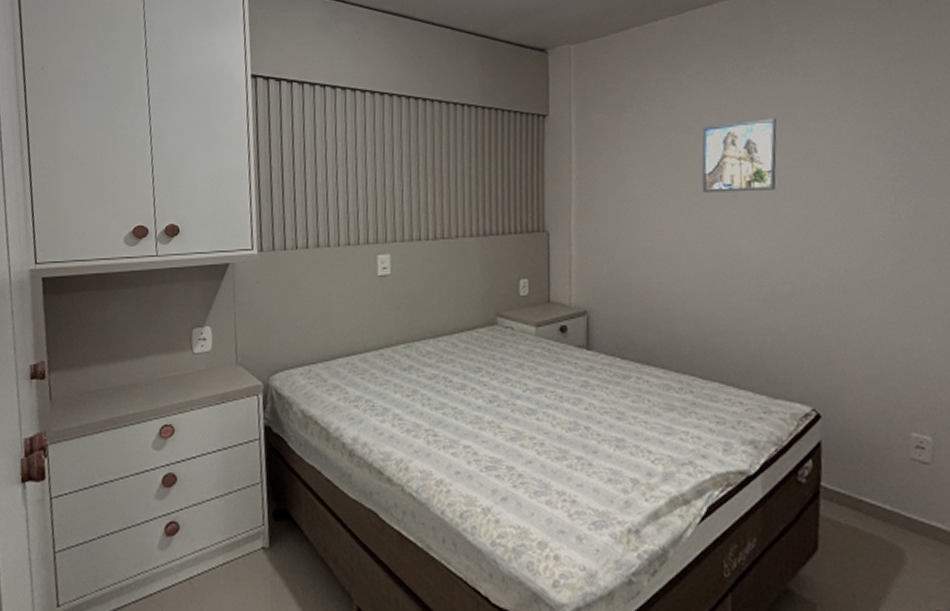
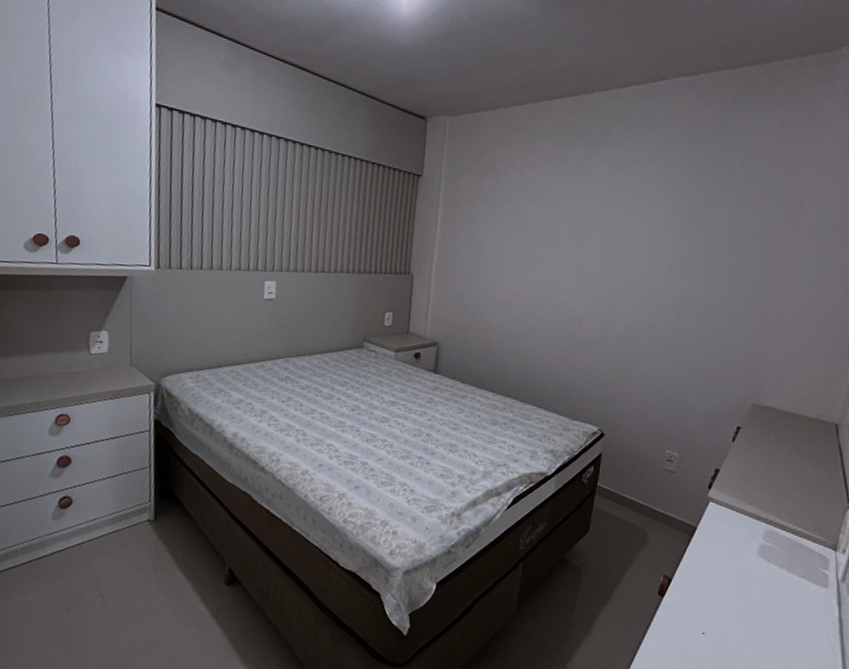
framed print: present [701,118,777,193] -> none [539,199,603,258]

